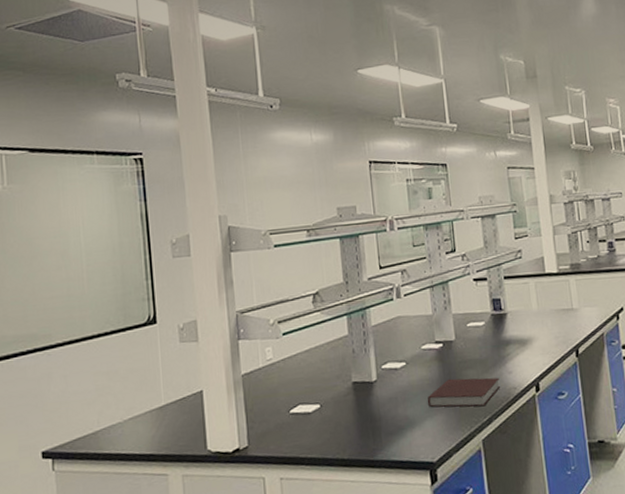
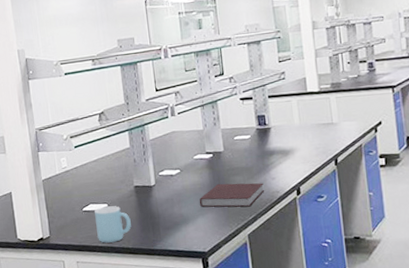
mug: none [304,406,348,454] -> present [94,206,131,243]

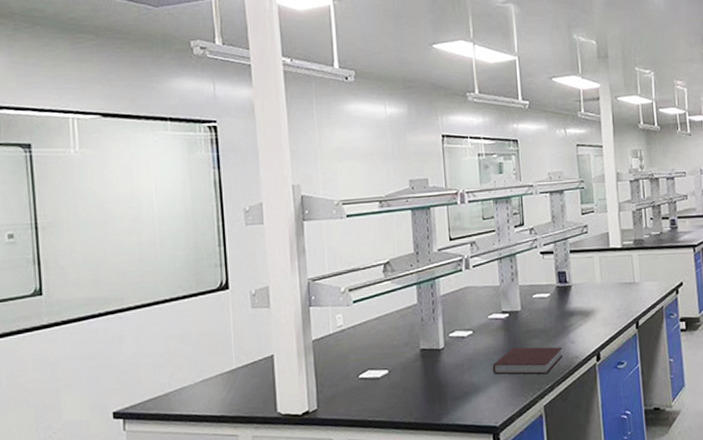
mug: present [94,206,131,243] -> none [373,372,415,417]

